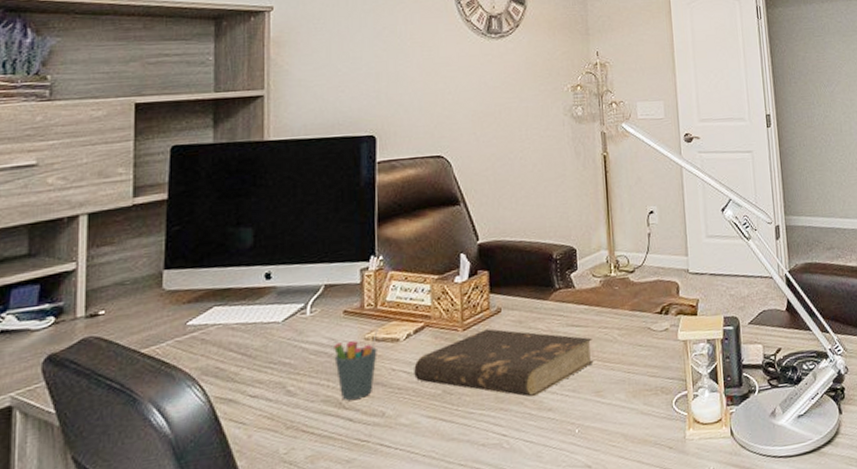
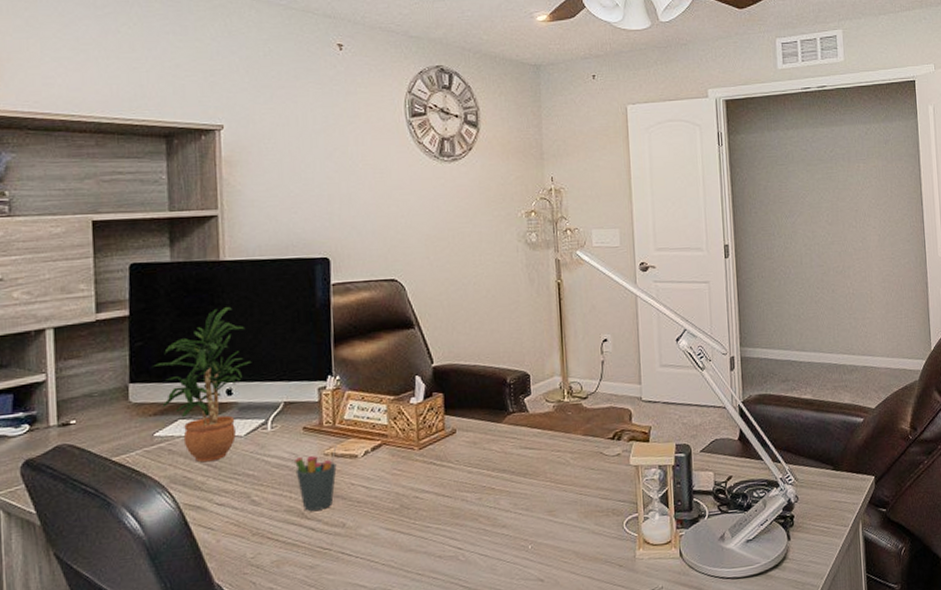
potted plant: none [188,187,293,352] -> present [152,306,252,463]
book: present [414,328,594,397] -> none [372,448,547,514]

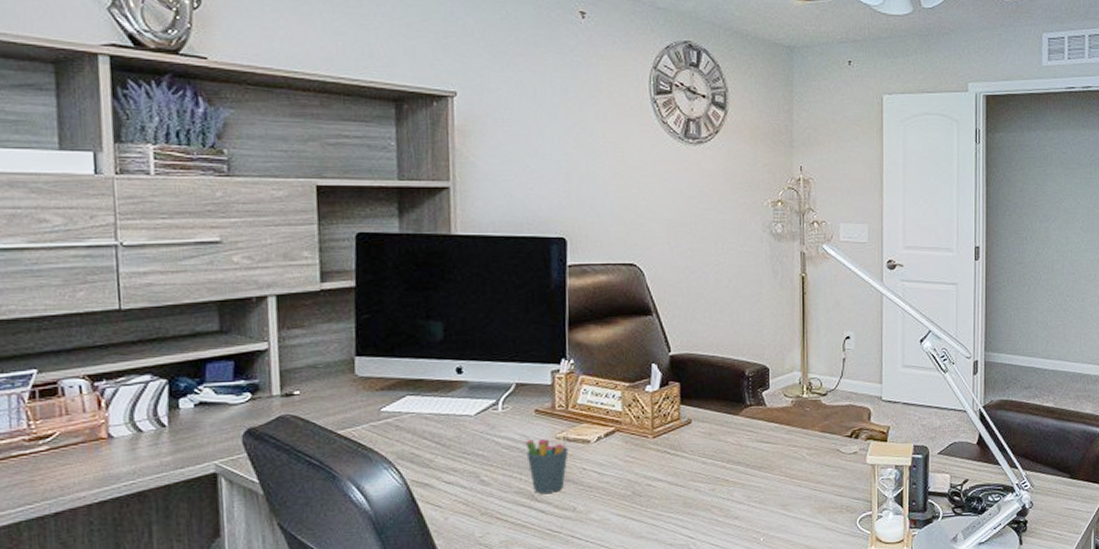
potted plant: present [152,306,252,463] -> none [379,282,483,440]

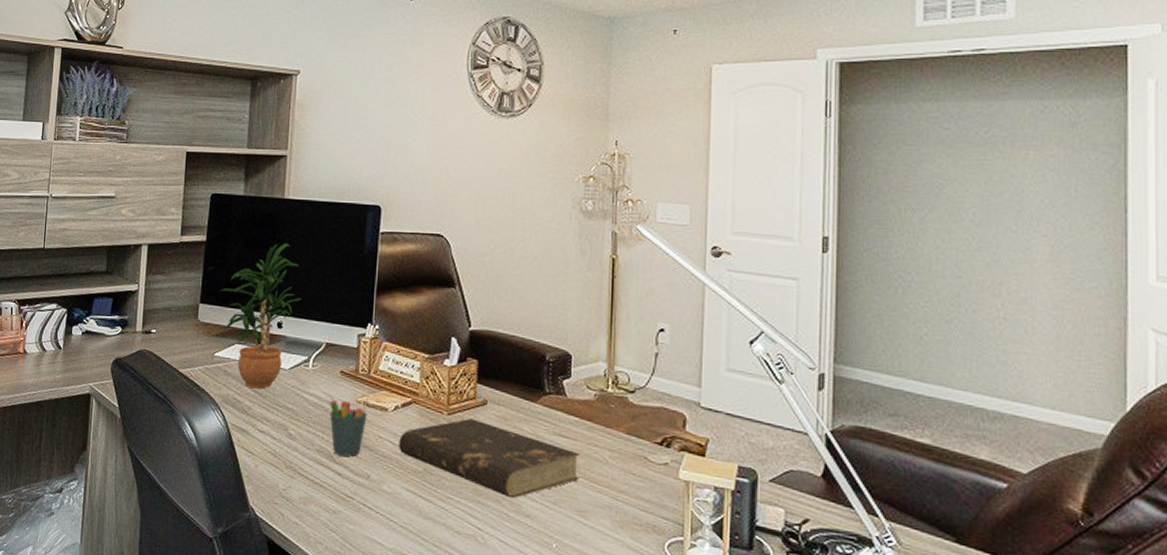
potted plant: none [379,282,483,440] -> present [219,242,302,389]
book: none [604,438,781,505] -> present [399,418,580,499]

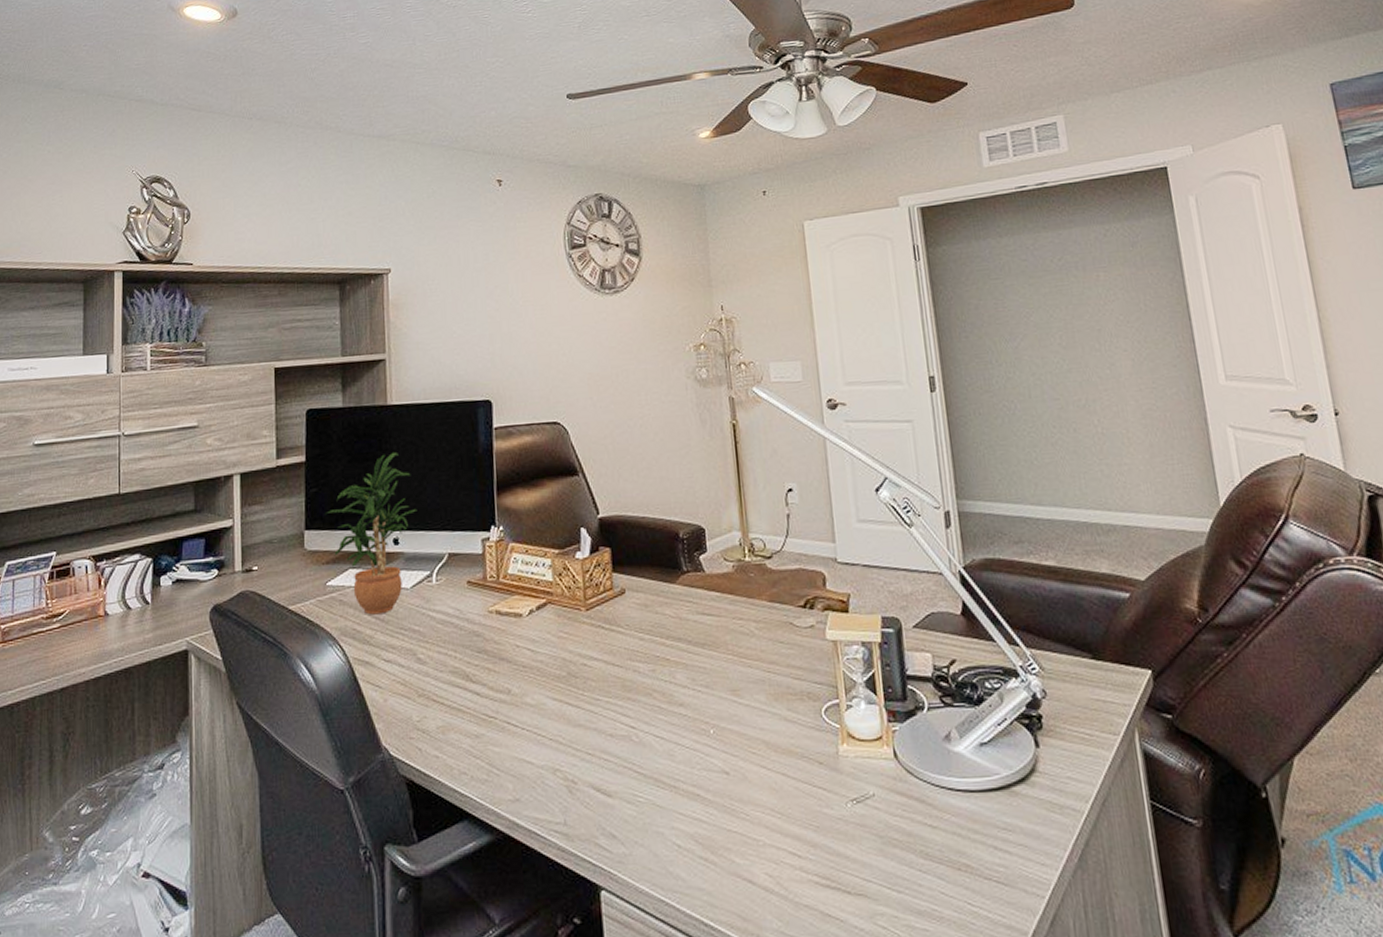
pen holder: present [329,393,370,457] -> none [459,600,501,673]
book: present [399,418,580,499] -> none [538,610,728,689]

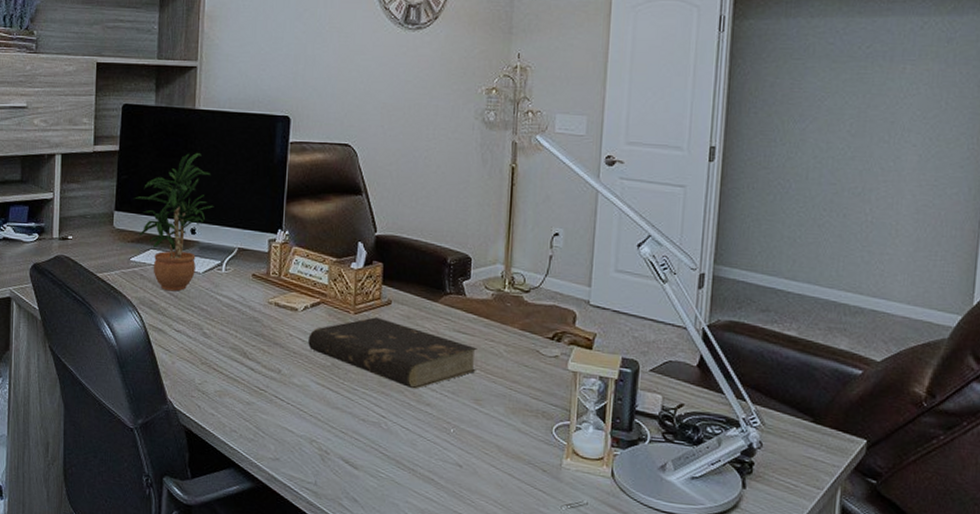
book: none [538,610,728,689] -> present [308,317,477,390]

